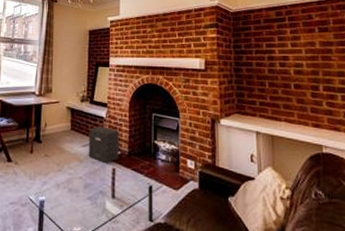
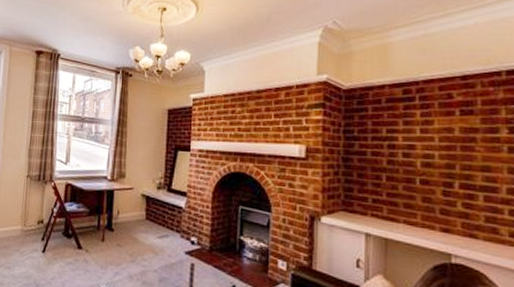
speaker: present [88,126,119,164] -> none [164,217,199,259]

